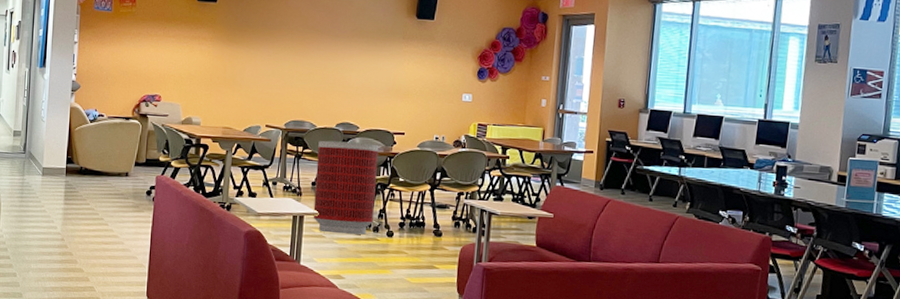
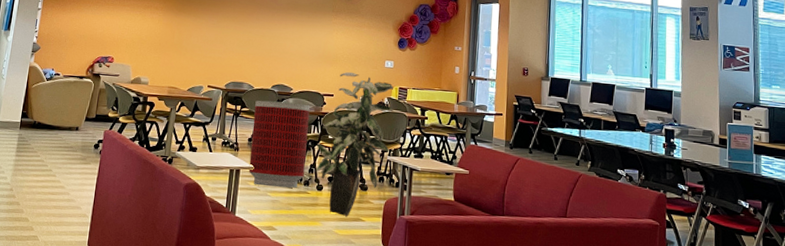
indoor plant: none [385,107,472,264] -> present [315,72,394,216]

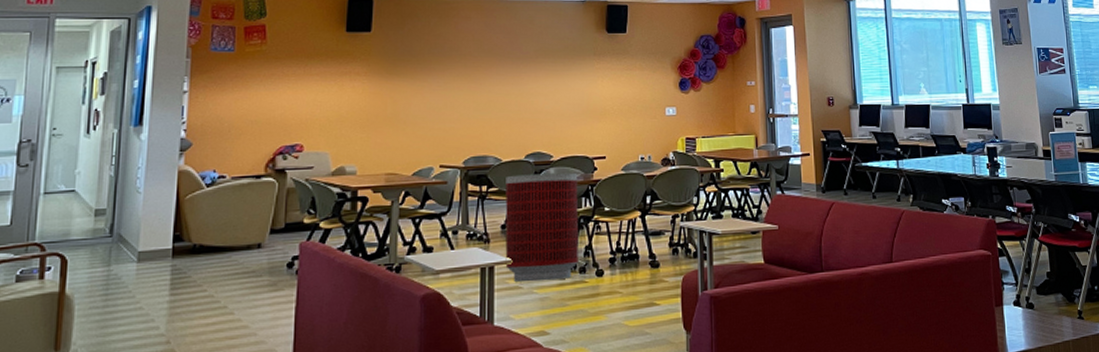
indoor plant: present [315,72,394,216] -> none [591,127,682,303]

